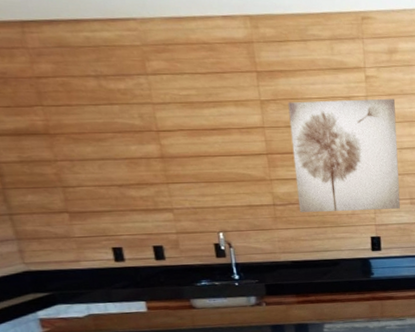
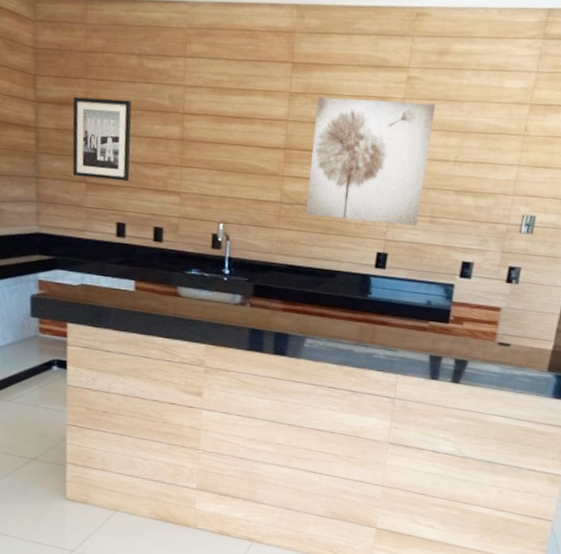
wall art: none [32,124,116,208] -> present [72,96,132,182]

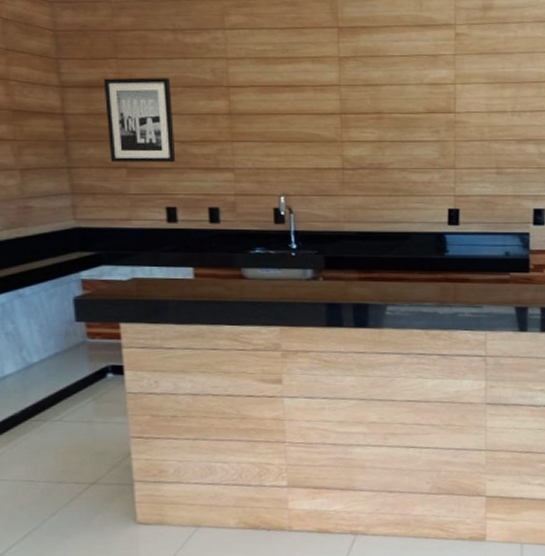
wall art: present [305,97,435,226] -> none [368,57,486,178]

